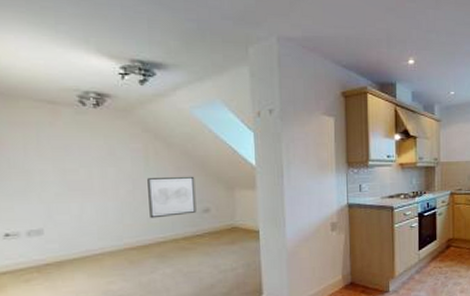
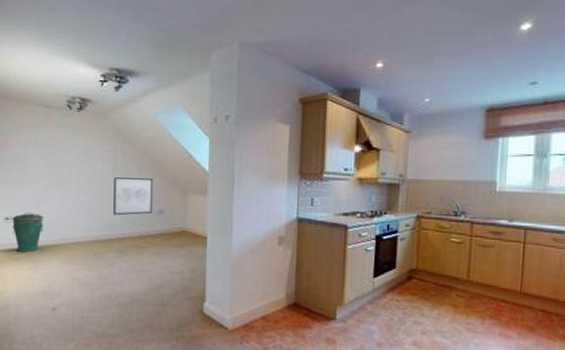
trash can: none [15,225,60,272] -> present [12,212,43,253]

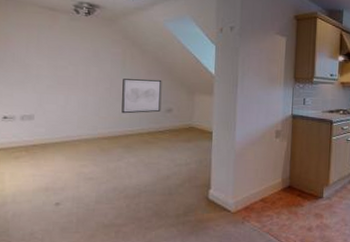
trash can: present [12,212,43,253] -> none [11,111,47,151]

